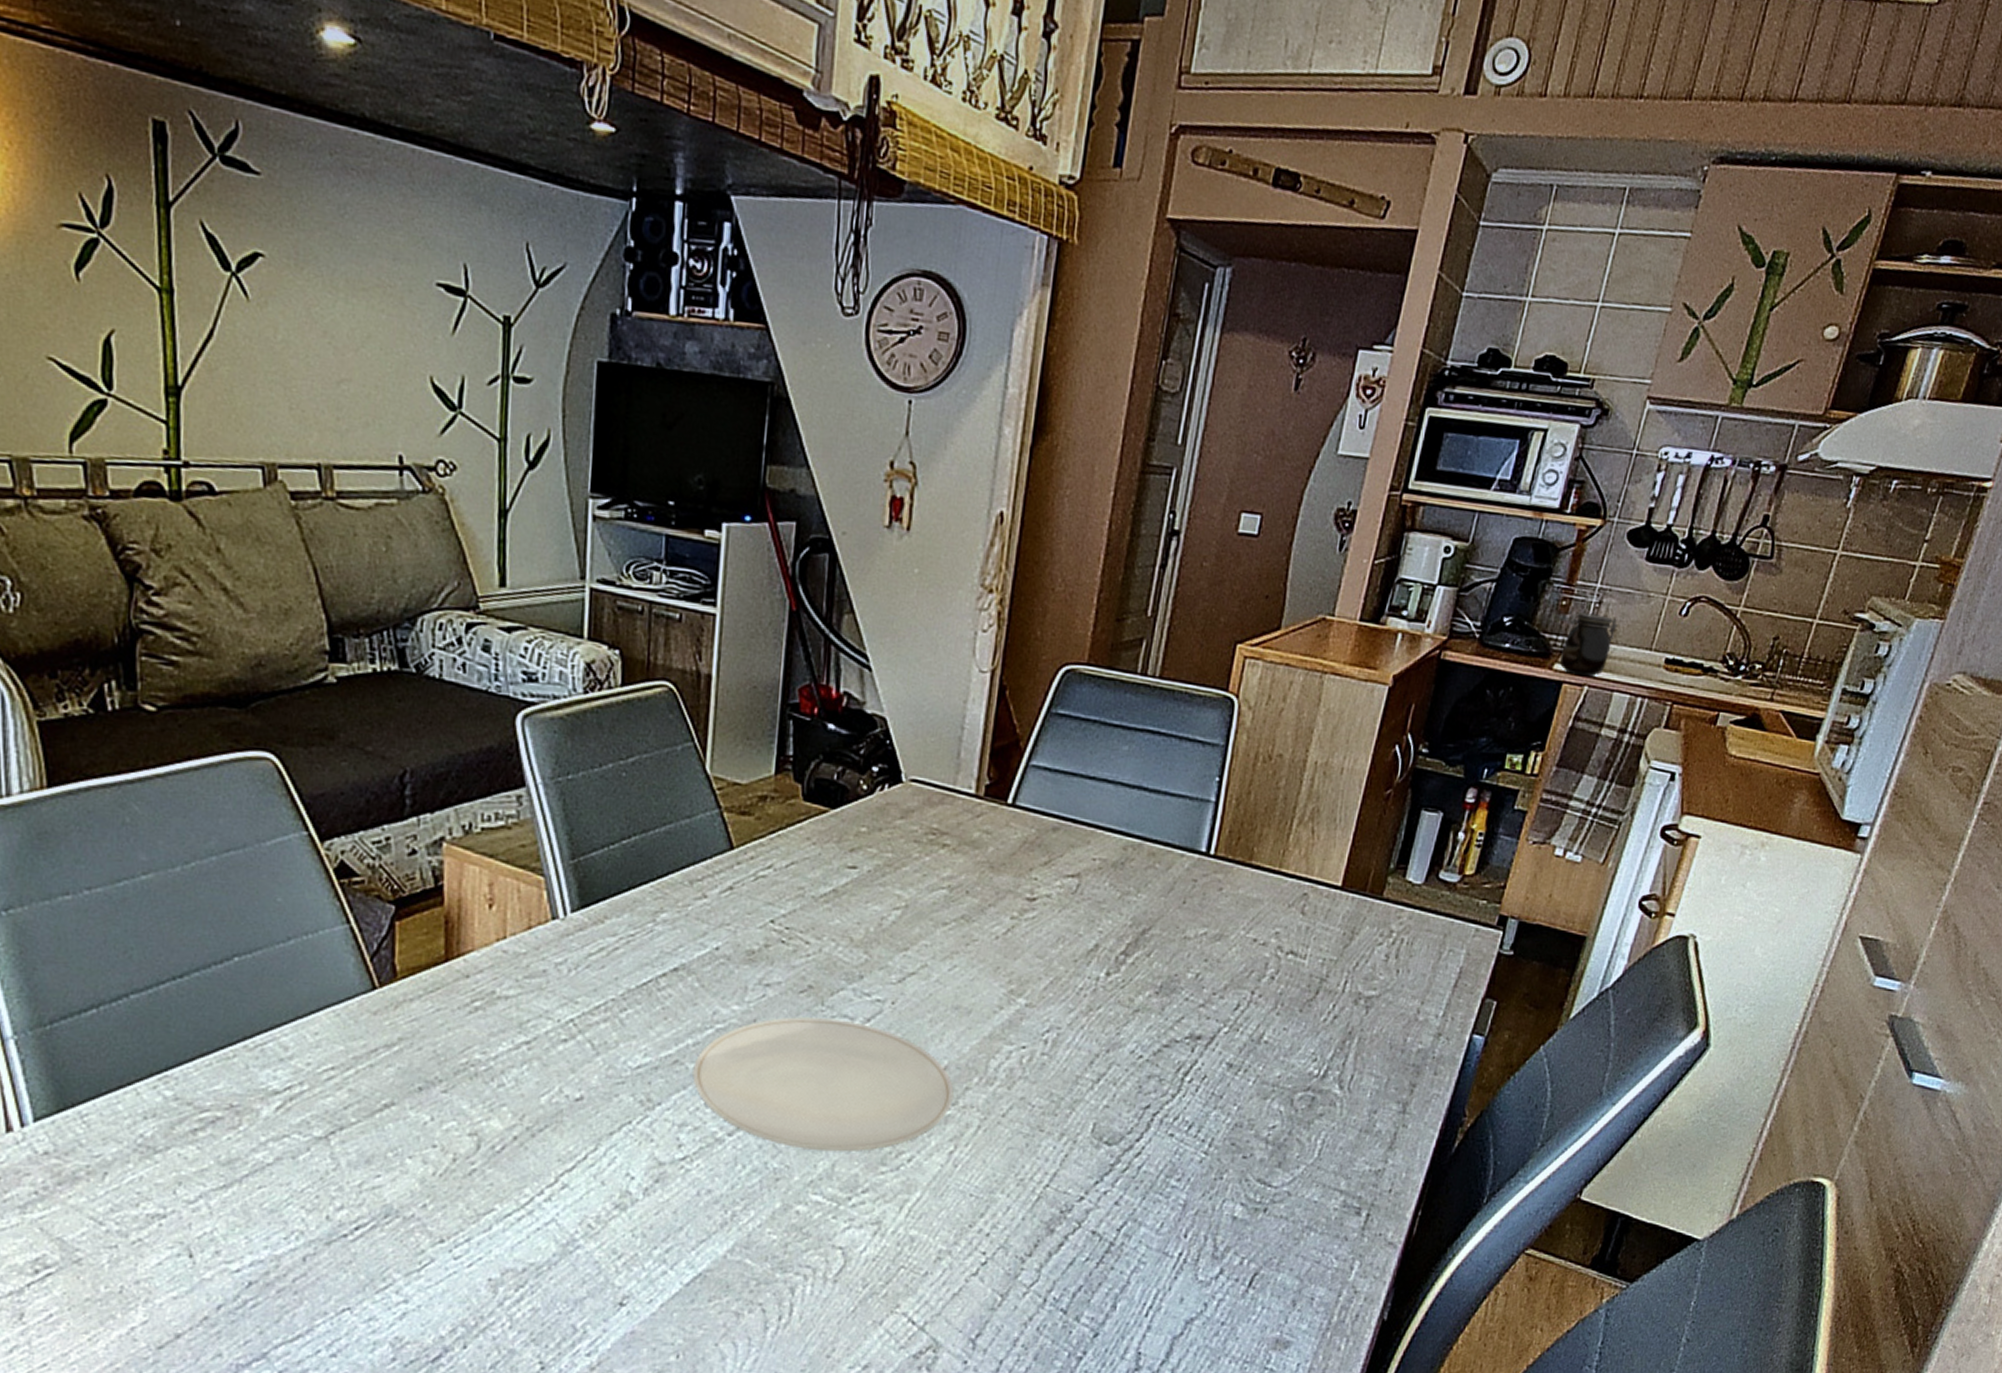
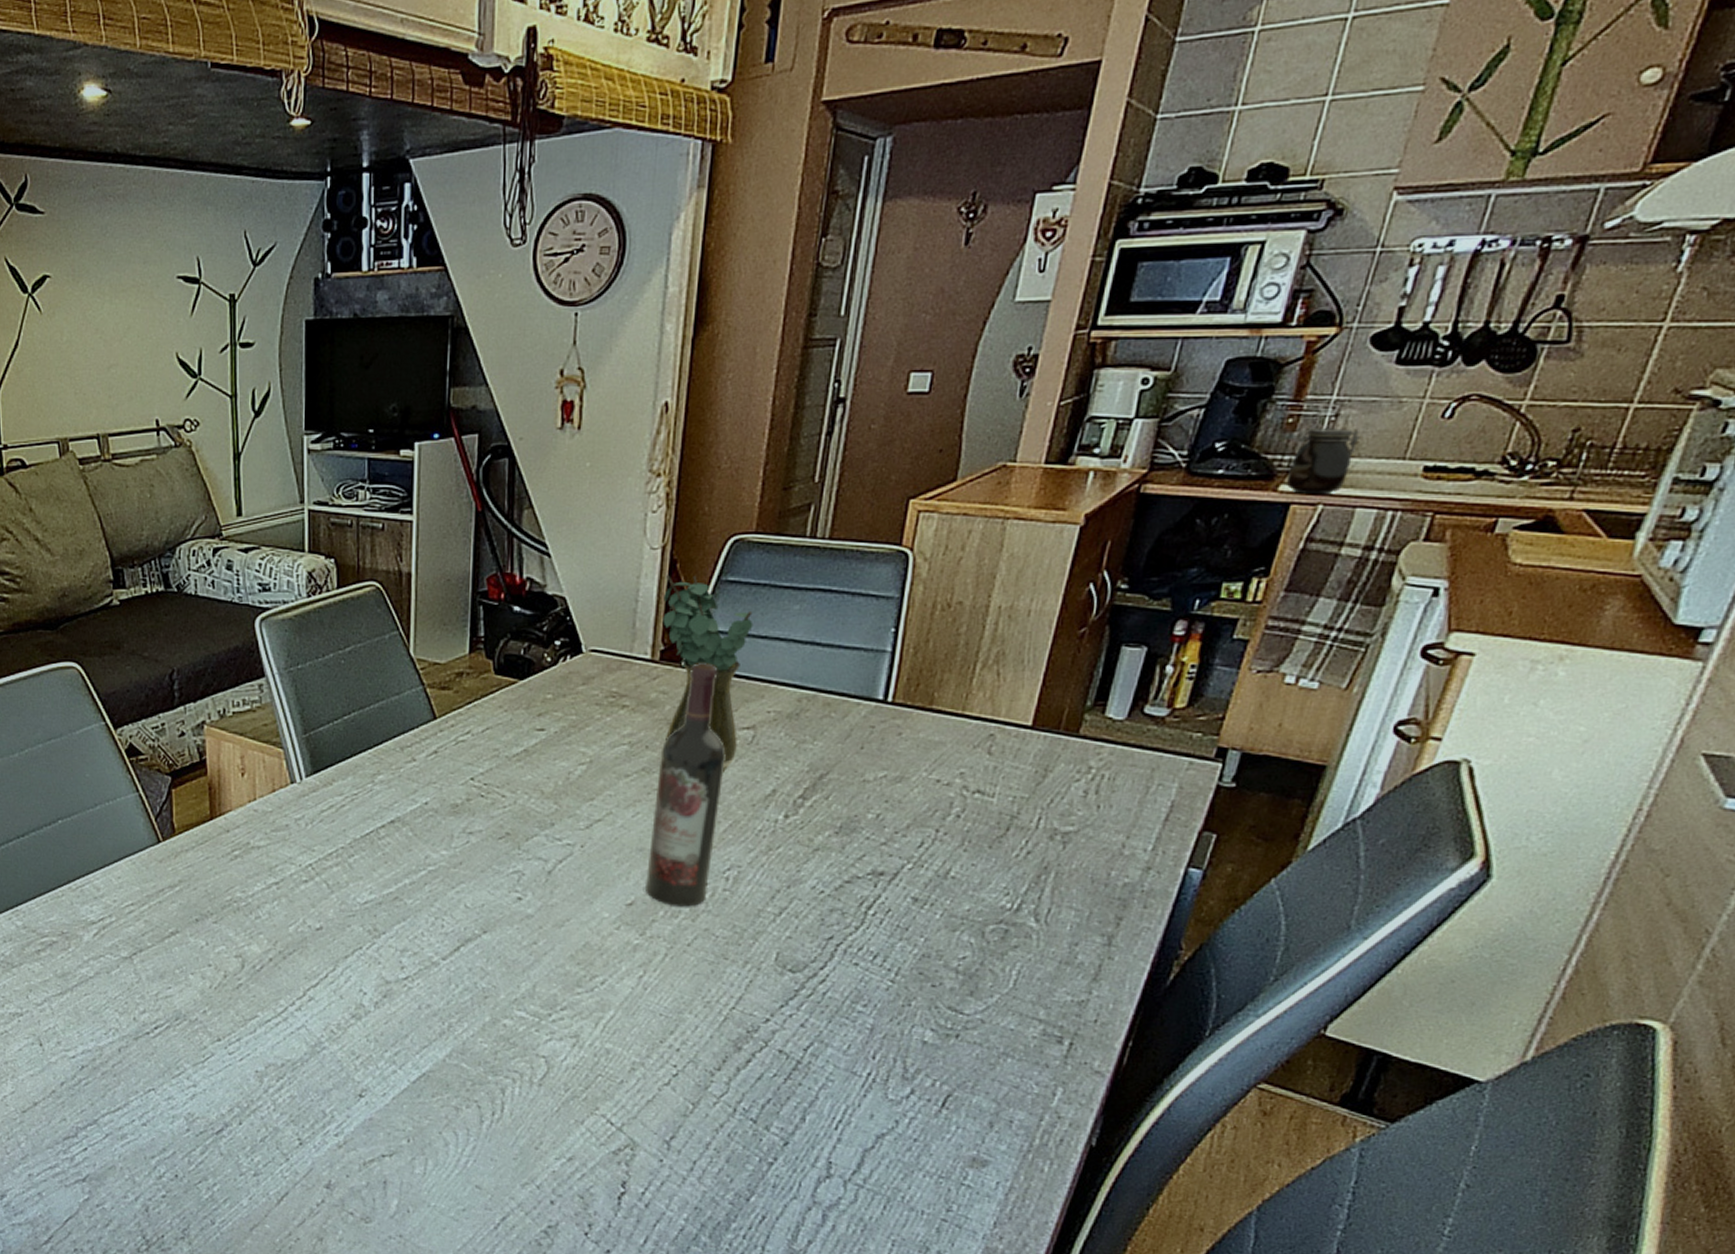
plate: present [692,1017,954,1152] -> none [410,860,641,975]
wine bottle: none [959,801,1050,1073] -> present [644,663,726,907]
vase: none [987,702,1082,925] -> present [663,575,754,773]

